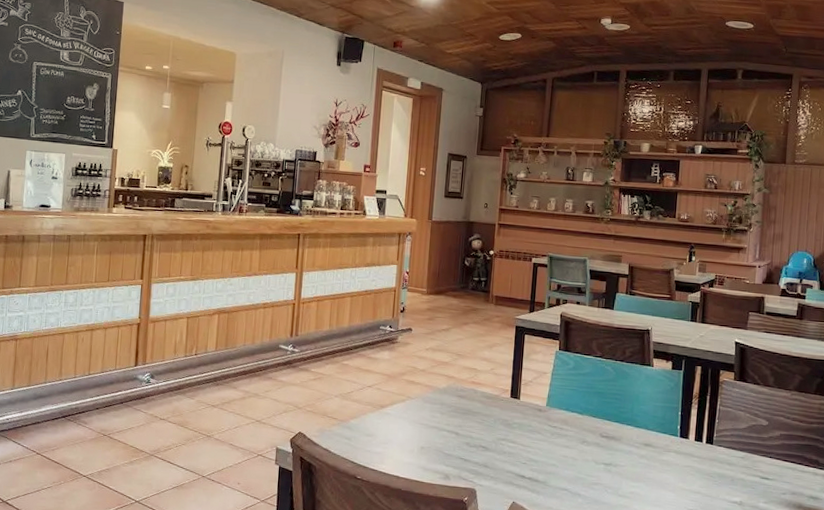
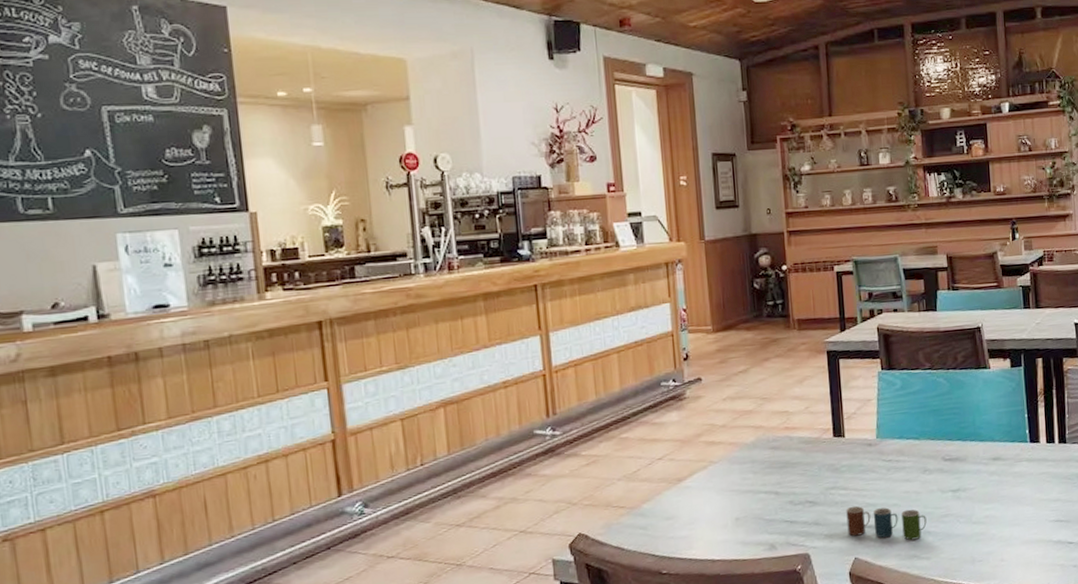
cup: none [510,458,579,499] -> present [846,505,927,541]

